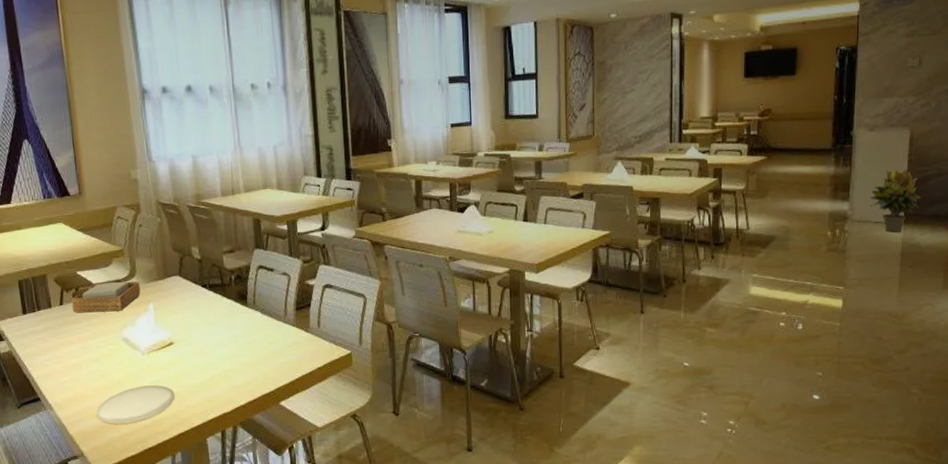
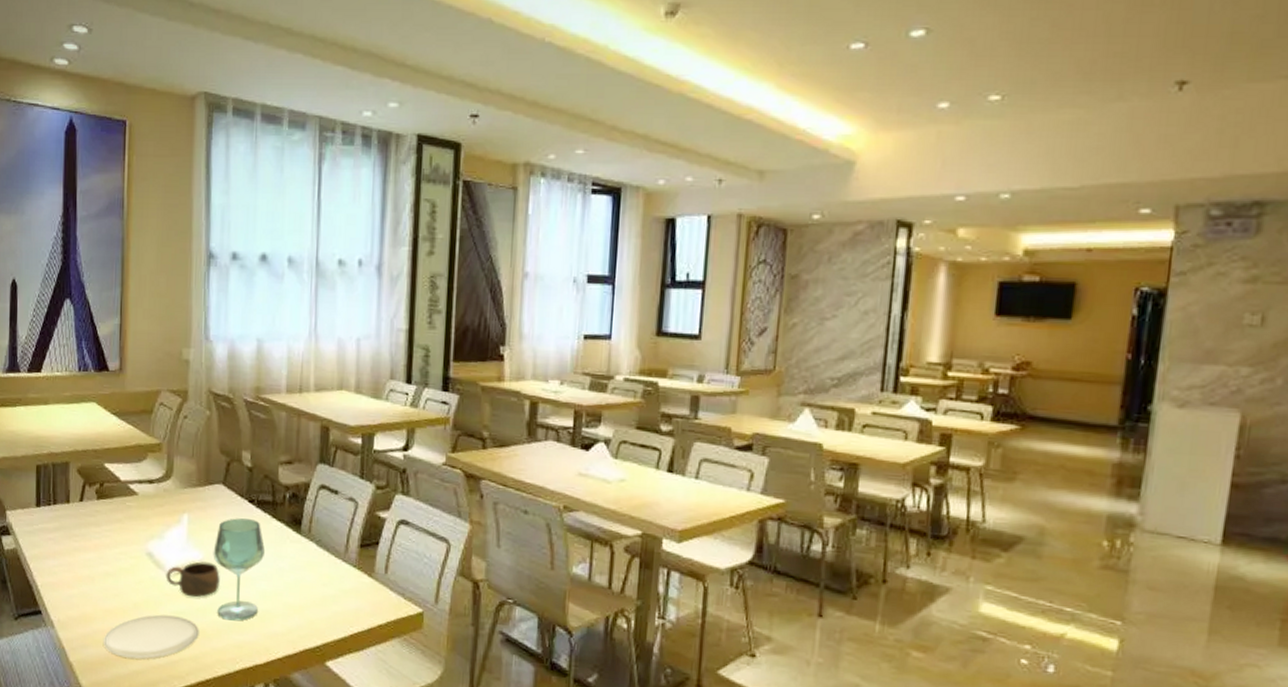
napkin holder: present [72,281,141,313] -> none [94,480,175,519]
cup: none [141,339,187,368] -> present [166,561,220,597]
wine glass: none [177,300,221,382] -> present [213,518,266,621]
potted plant: present [870,169,921,232] -> none [1171,465,1252,556]

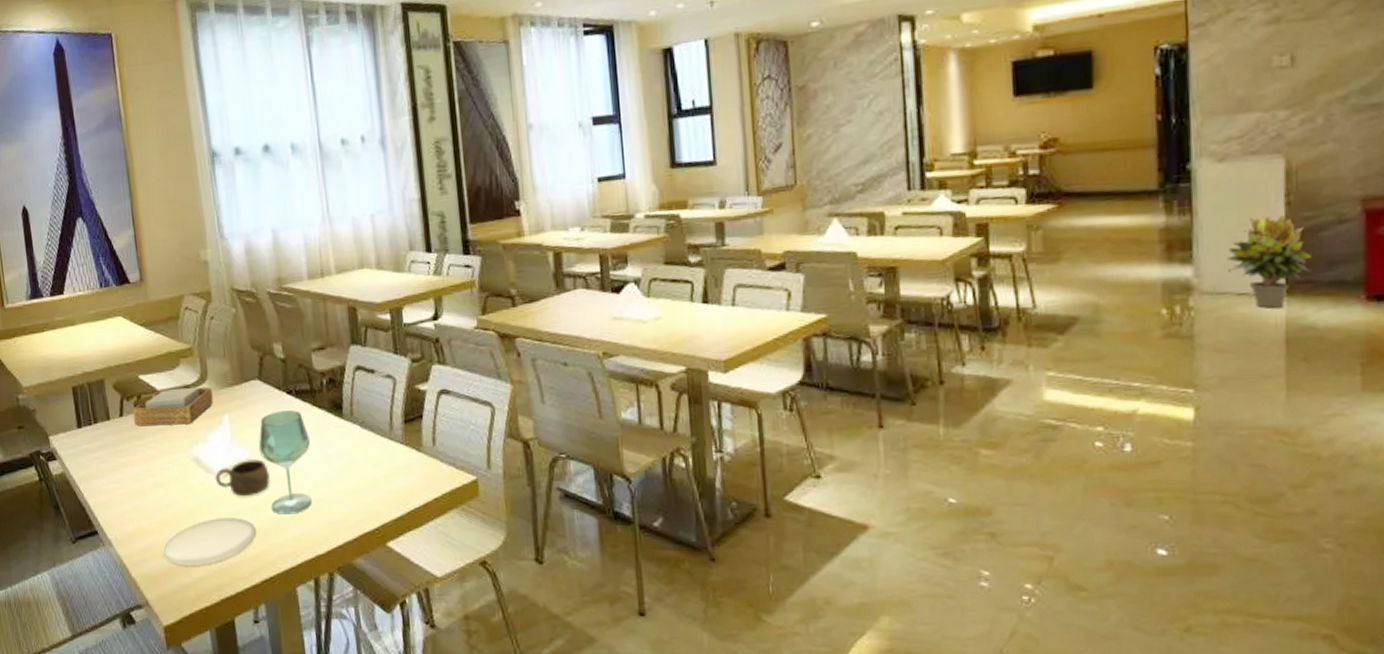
napkin holder: none [94,480,175,519] -> present [133,387,214,427]
potted plant: none [1171,465,1252,556] -> present [1228,215,1313,309]

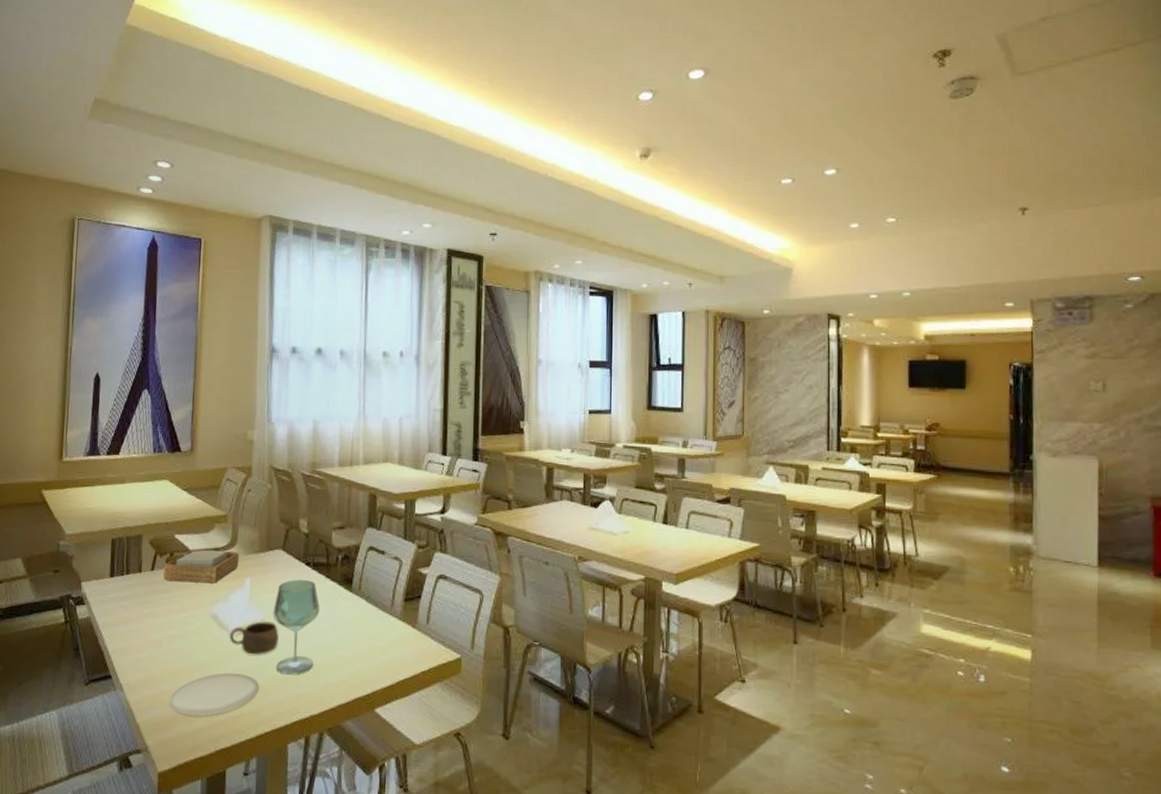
potted plant: present [1228,215,1313,309] -> none [1058,502,1117,576]

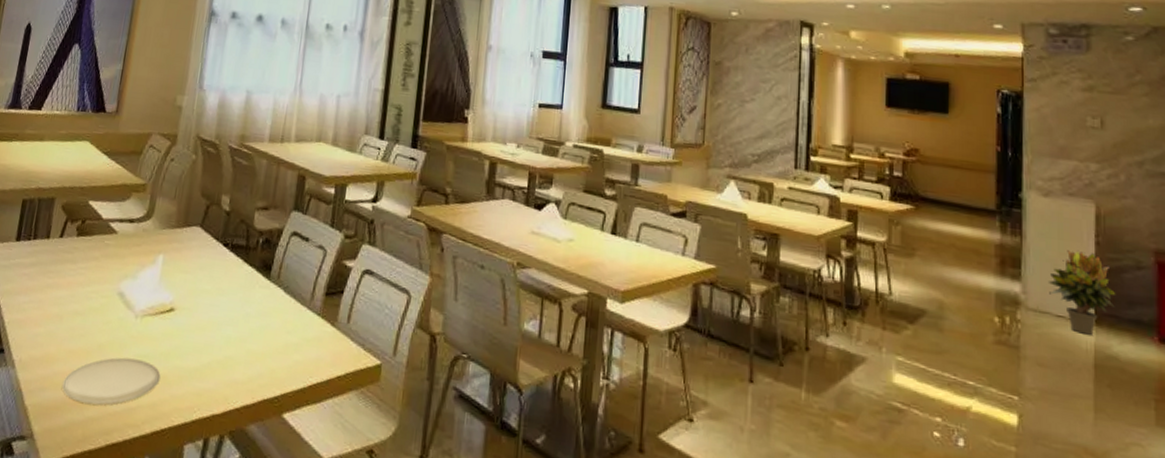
napkin holder: present [164,549,239,584] -> none [72,219,155,258]
cup: present [229,621,279,654] -> none [134,303,188,341]
wine glass: present [272,580,321,675] -> none [180,261,235,367]
potted plant: none [1058,502,1117,576] -> present [1049,250,1116,335]

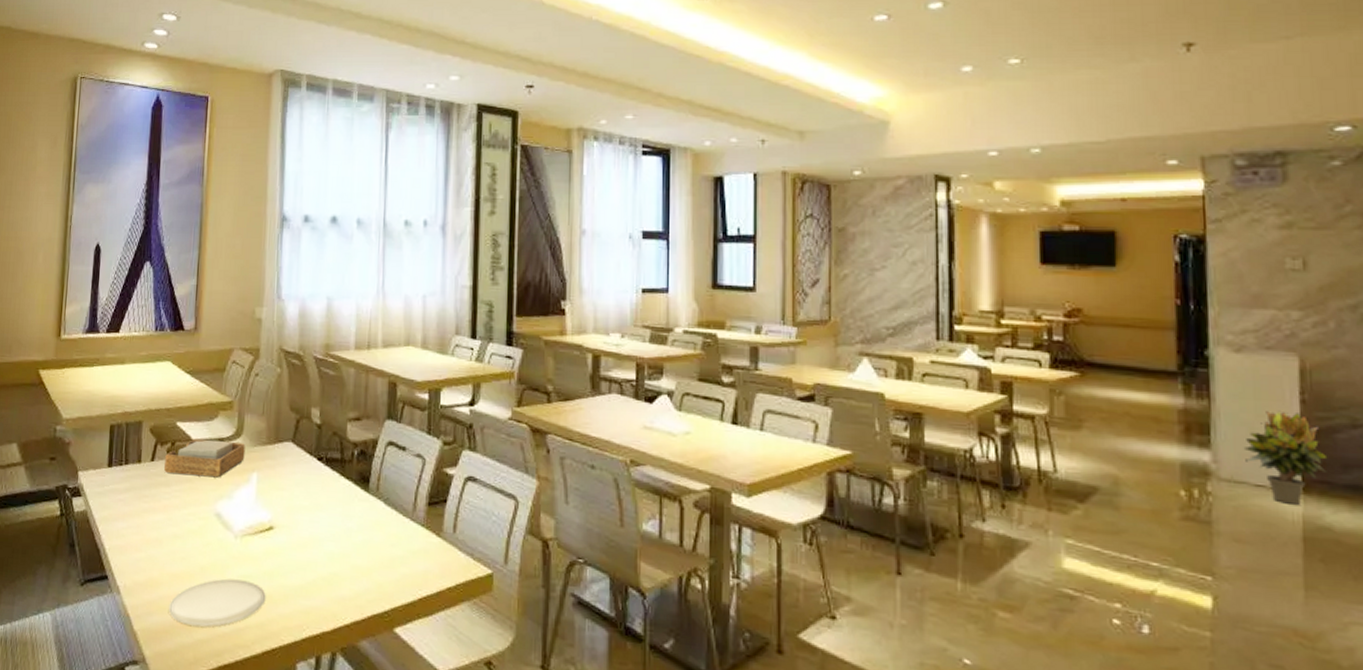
napkin holder: none [72,219,155,258] -> present [164,439,245,478]

